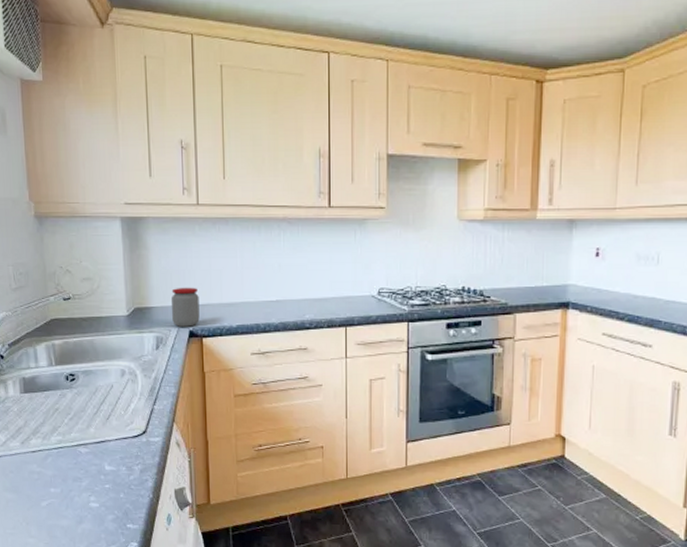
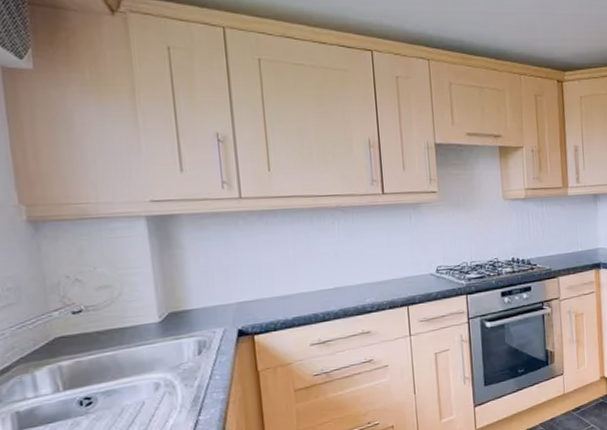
jar: present [170,287,200,327] -> none [213,283,250,327]

